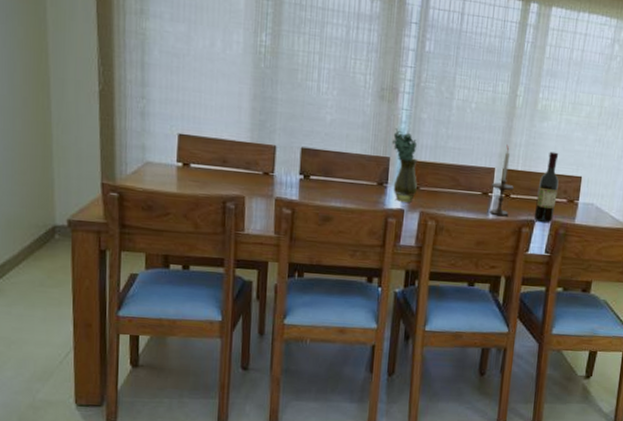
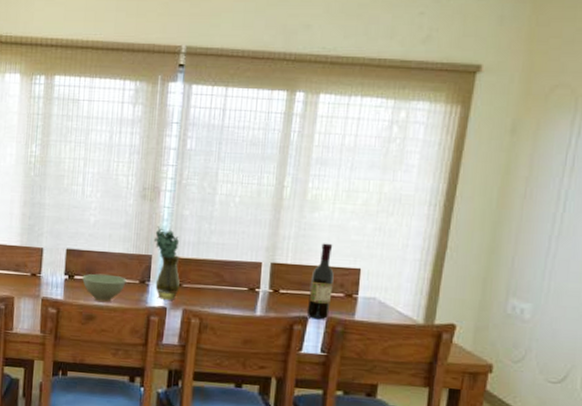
bowl: none [318,174,364,204] -> present [82,273,126,303]
candlestick: present [490,144,514,217] -> none [257,237,283,313]

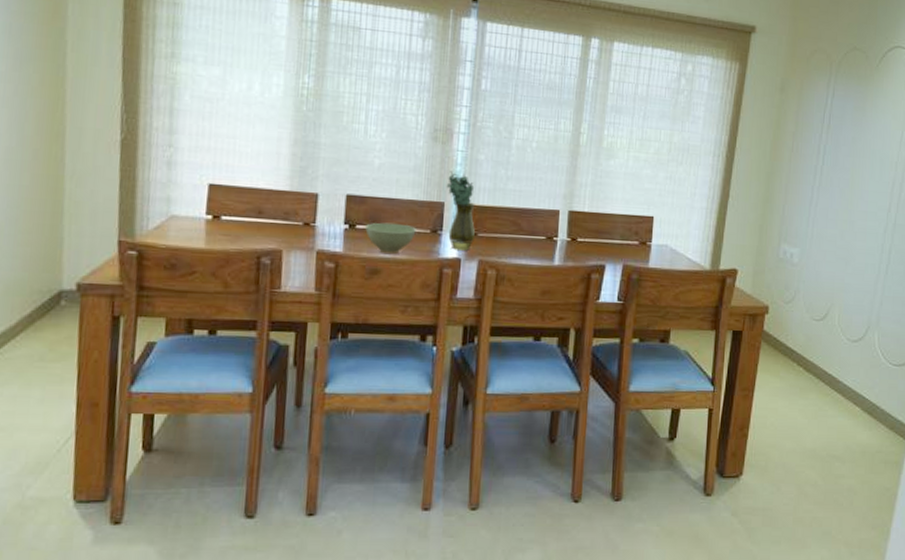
wine bottle: present [306,243,334,320] -> none [603,191,629,268]

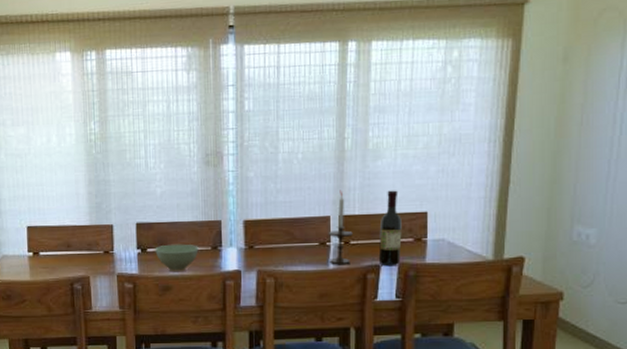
vase: present [446,171,476,251] -> none [221,191,253,263]
candlestick: none [555,184,581,263] -> present [328,190,353,265]
wine bottle: none [603,191,629,268] -> present [378,190,402,267]

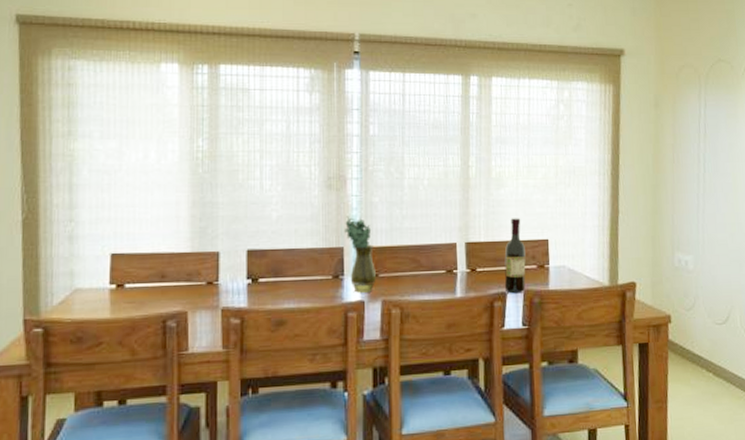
bowl: present [155,244,199,273] -> none [268,273,318,305]
vase: none [221,191,253,263] -> present [344,216,377,293]
candlestick: present [328,190,353,265] -> none [454,217,479,293]

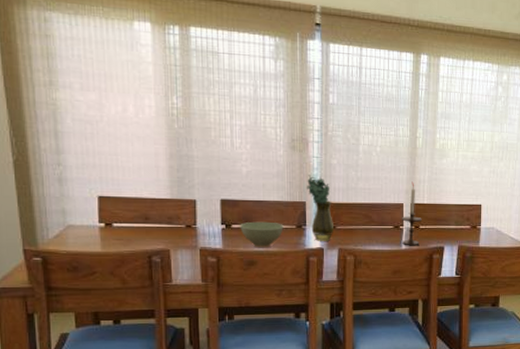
bowl: none [268,273,318,305] -> present [240,221,284,248]
candlestick: none [454,217,479,293] -> present [401,181,422,246]
wine bottle: present [504,218,526,294] -> none [442,185,461,249]

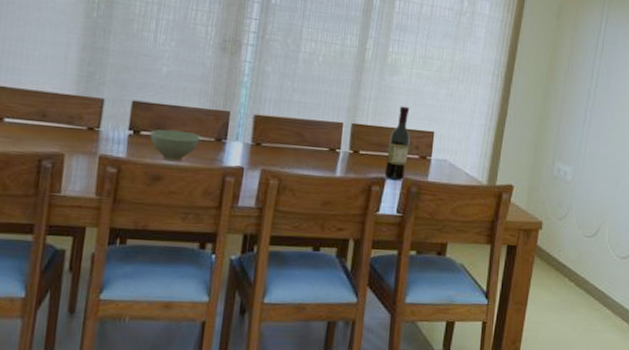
vase: present [306,175,335,241] -> none [232,81,260,160]
candlestick: present [401,181,422,246] -> none [337,98,363,174]
wine bottle: none [442,185,461,249] -> present [384,106,410,181]

